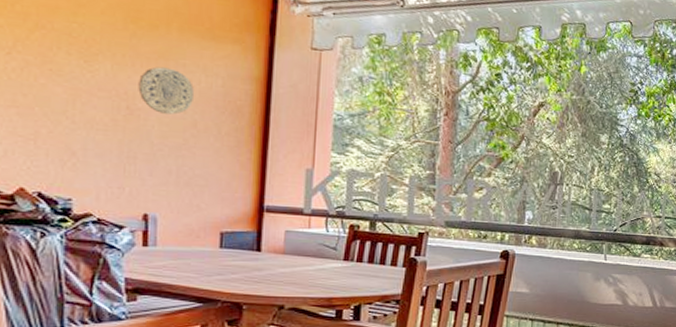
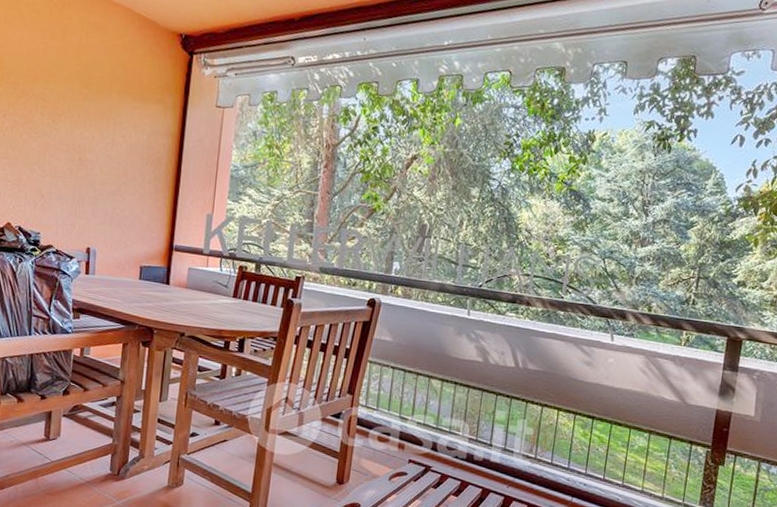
decorative plate: present [138,66,194,115] -> none [87,124,126,165]

